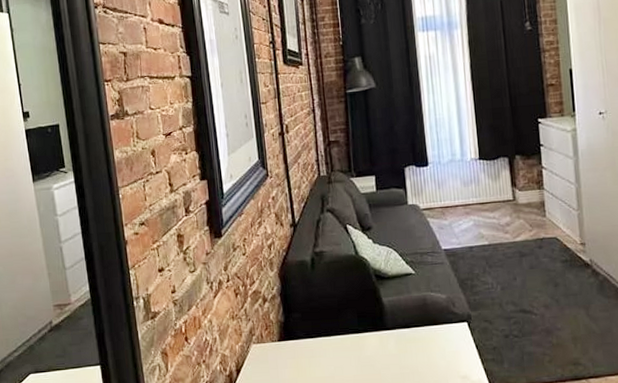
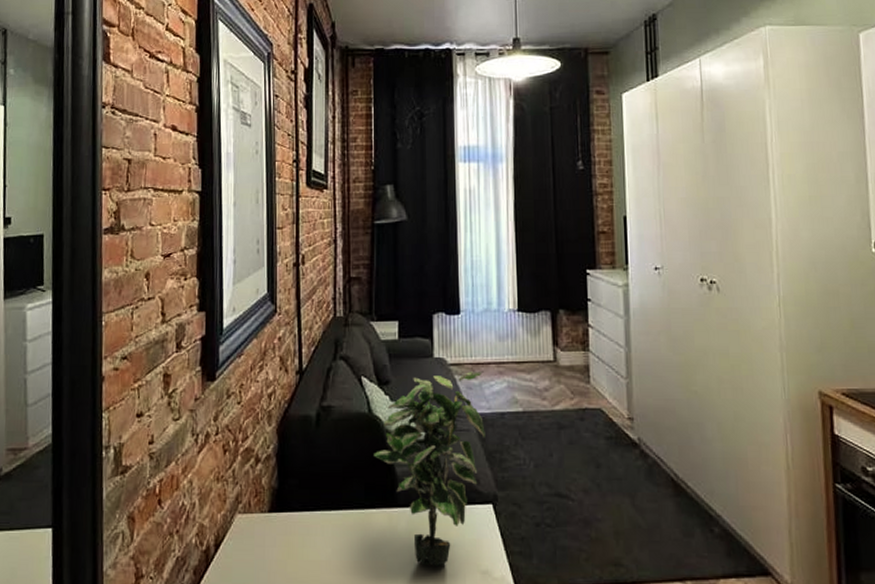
potted plant: none [363,213,457,375] -> present [374,372,485,566]

